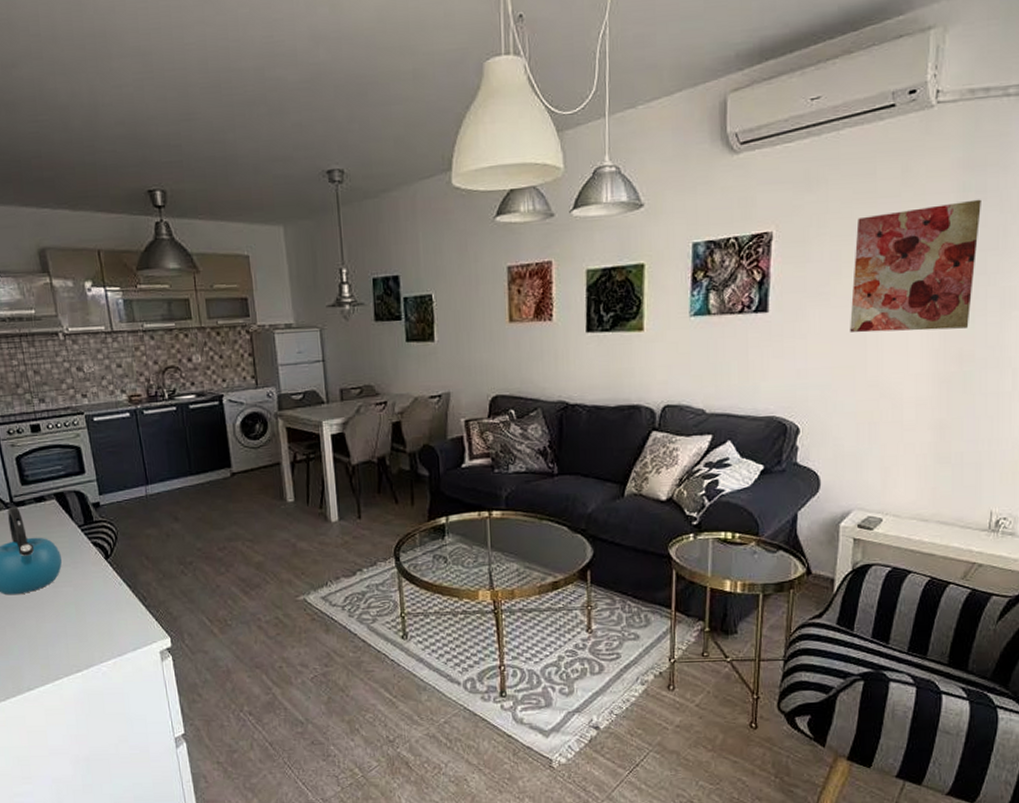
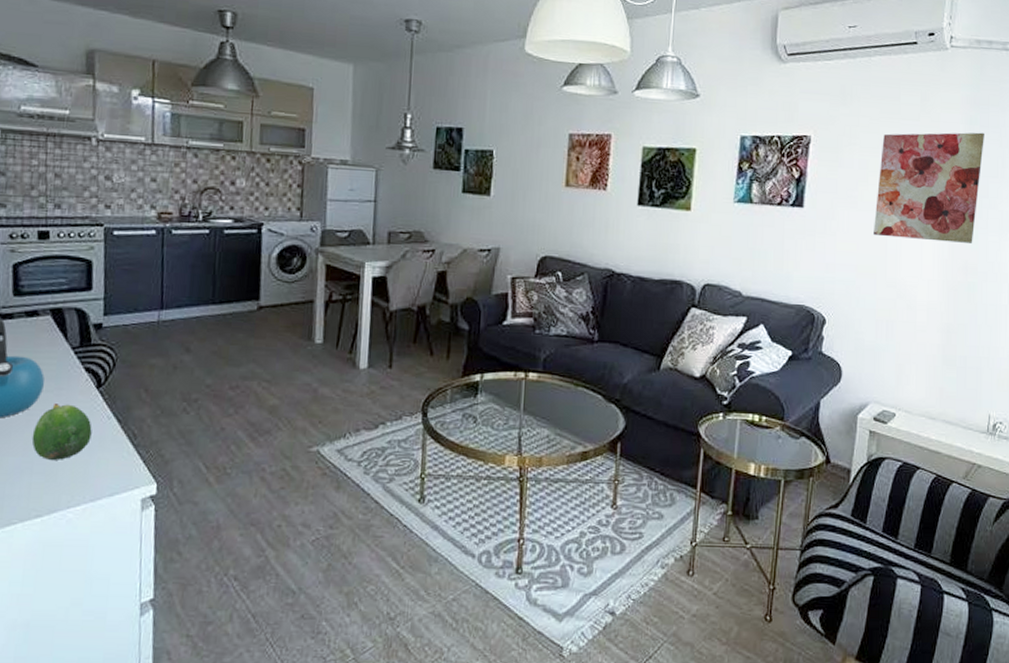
fruit: none [60,575,109,624] -> present [31,404,92,460]

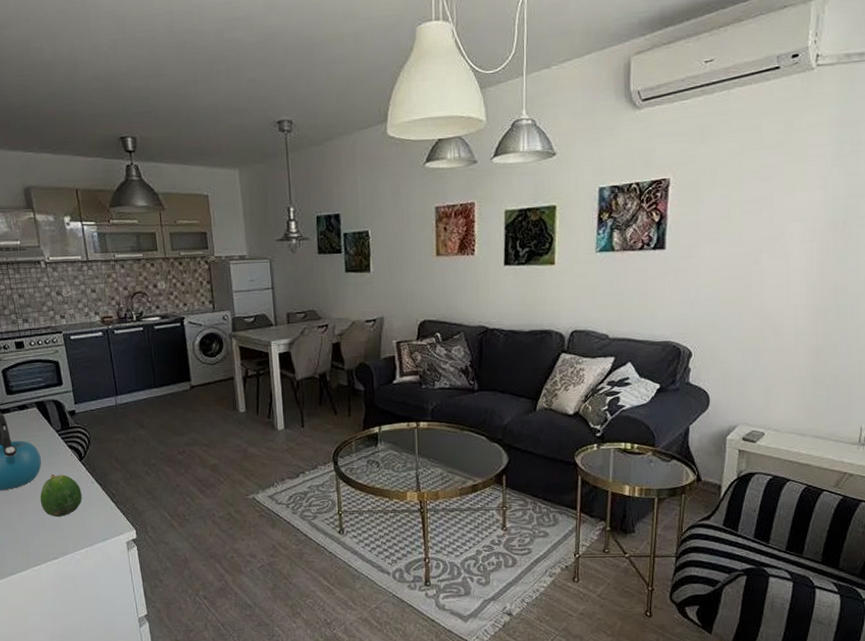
wall art: present [874,132,984,243] -> none [738,151,855,269]

